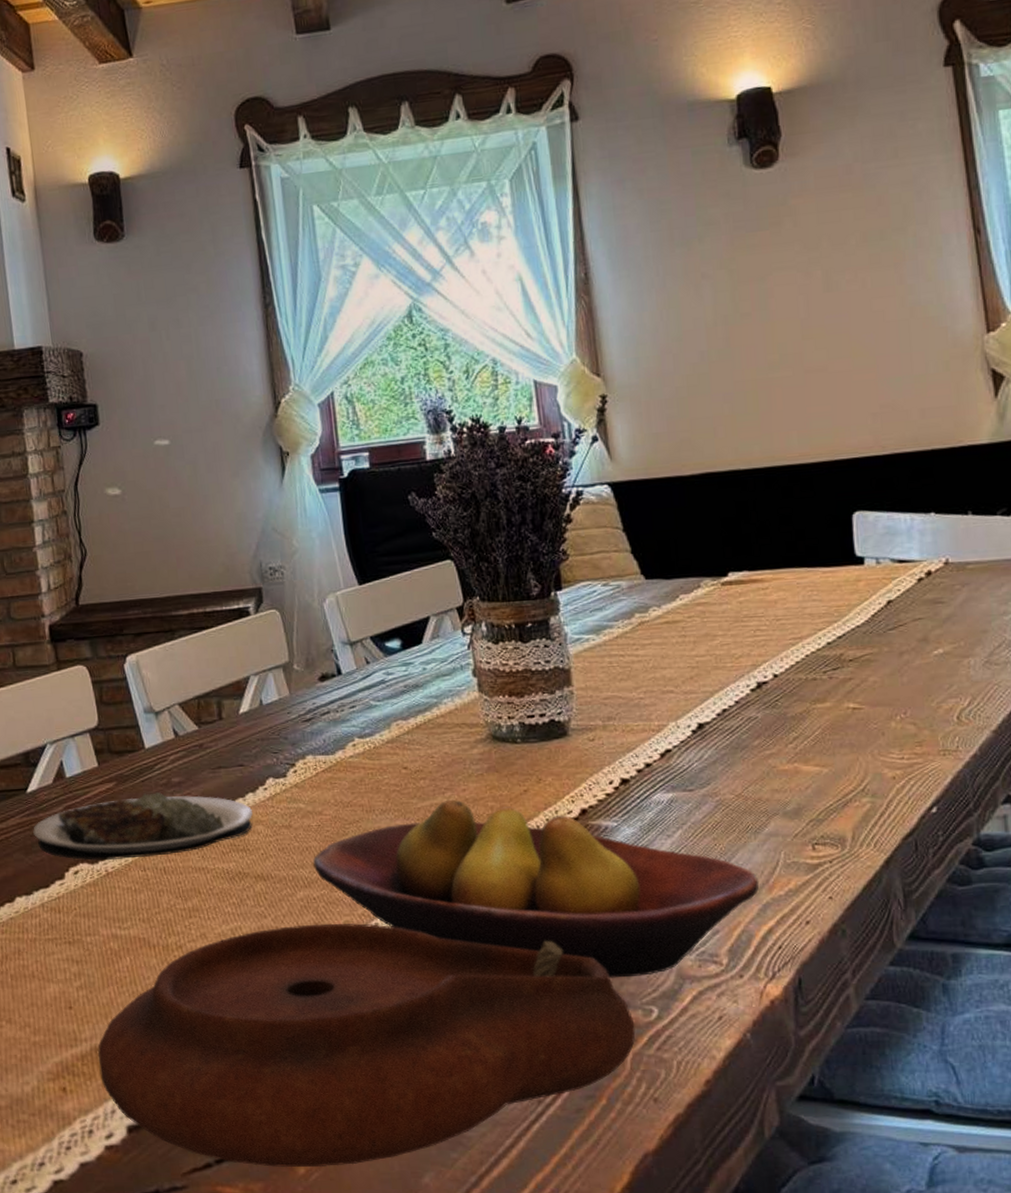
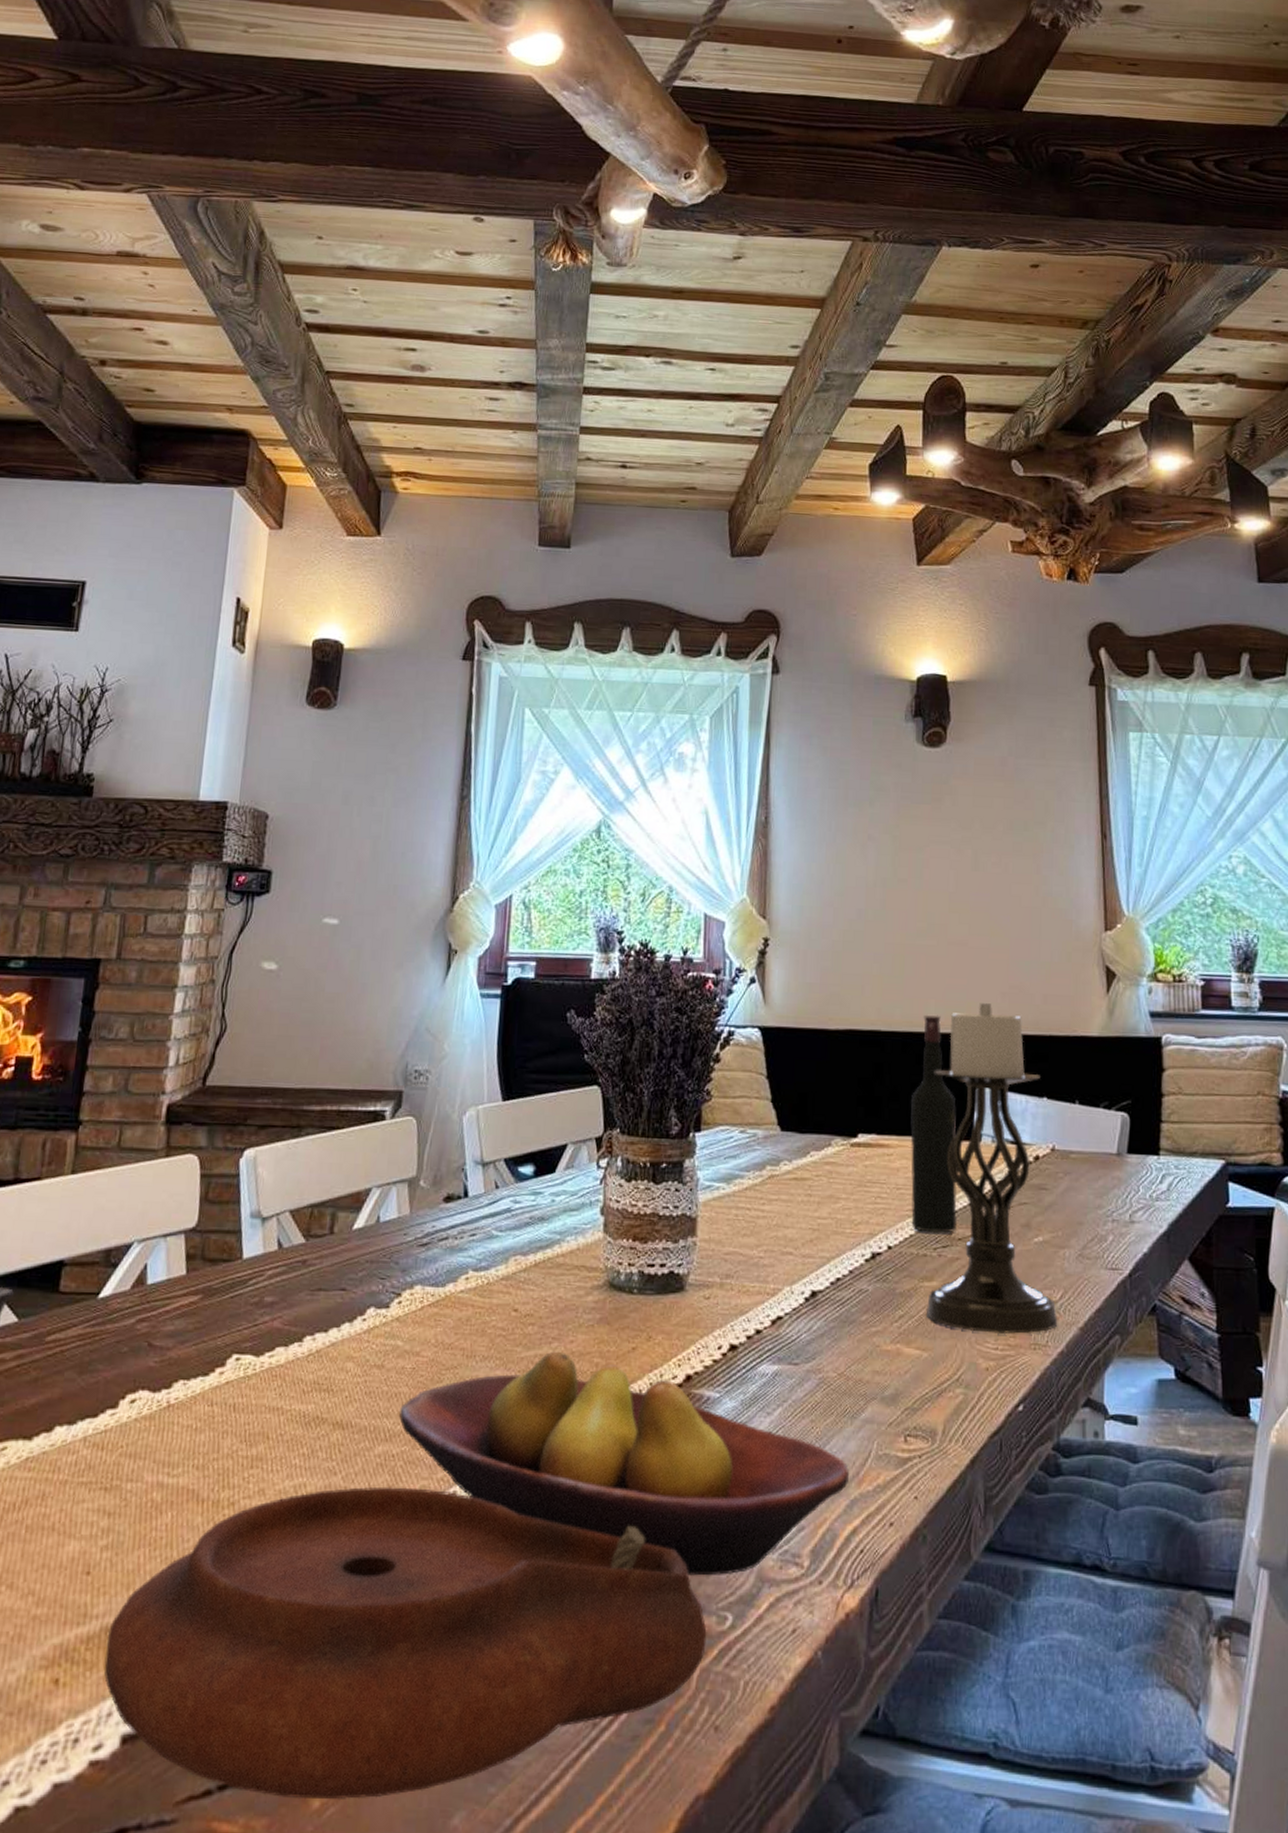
plate: present [33,792,253,861] -> none [94,1312,345,1390]
wine bottle: none [781,445,847,658] -> present [910,1014,958,1233]
candle holder: none [804,426,968,745] -> present [927,1003,1058,1334]

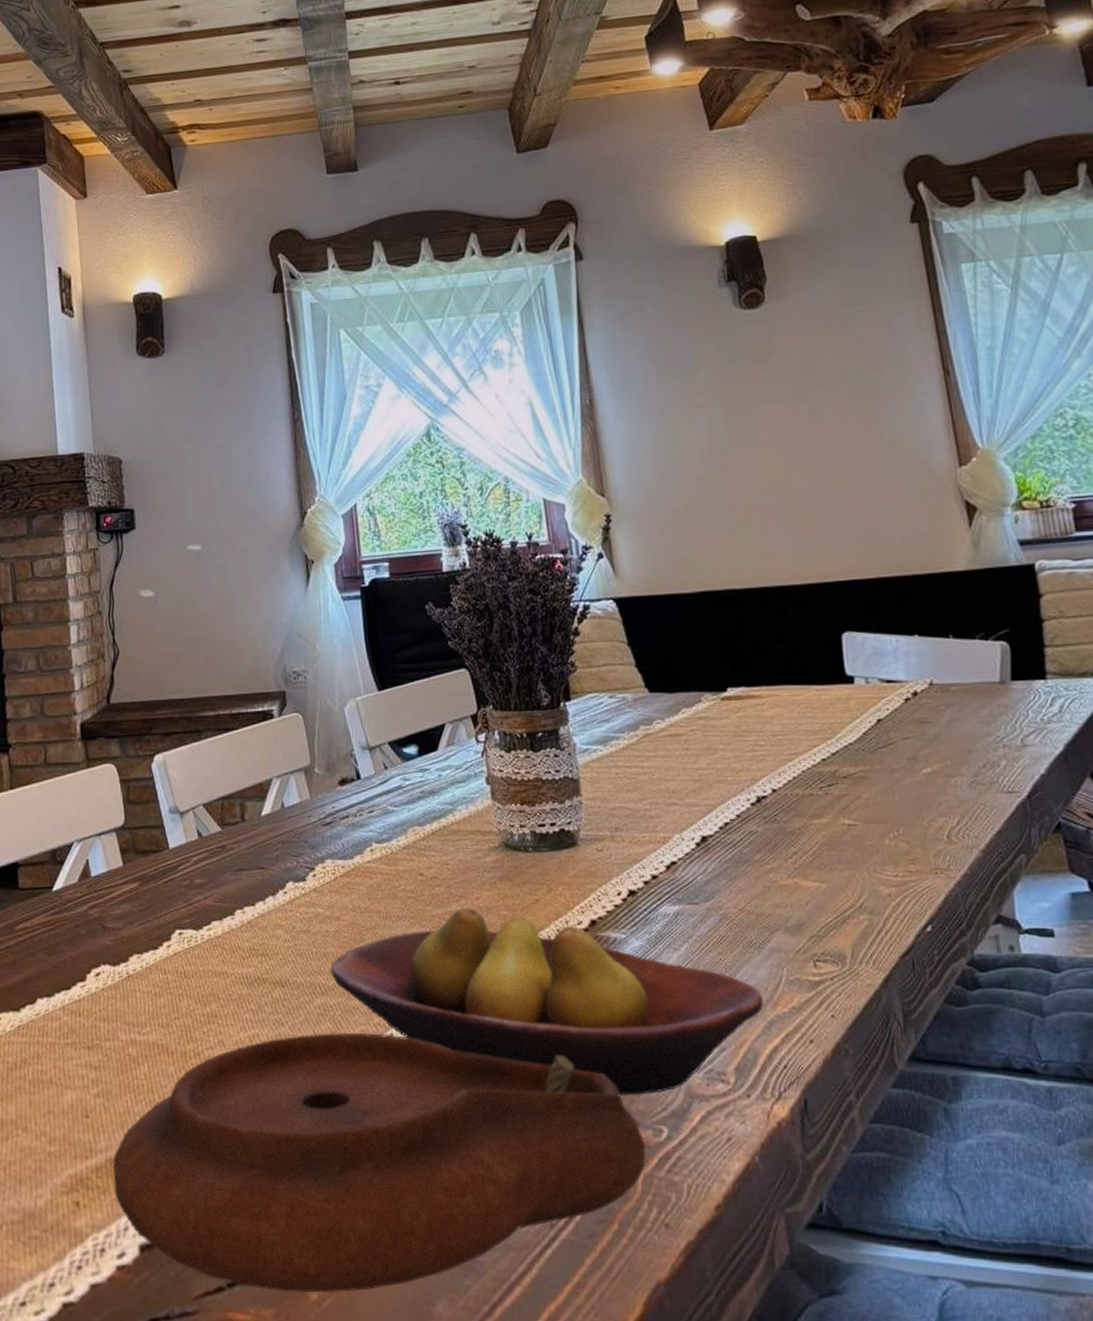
wine bottle: present [910,1014,958,1233] -> none [776,568,841,774]
candle holder: present [927,1003,1058,1334] -> none [796,551,958,862]

